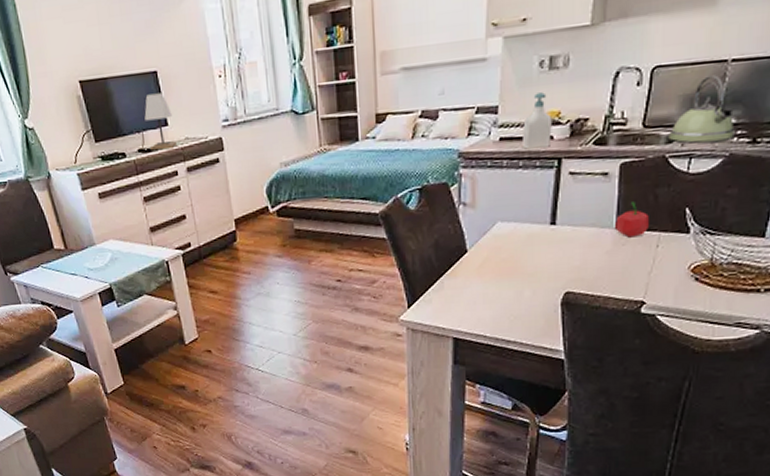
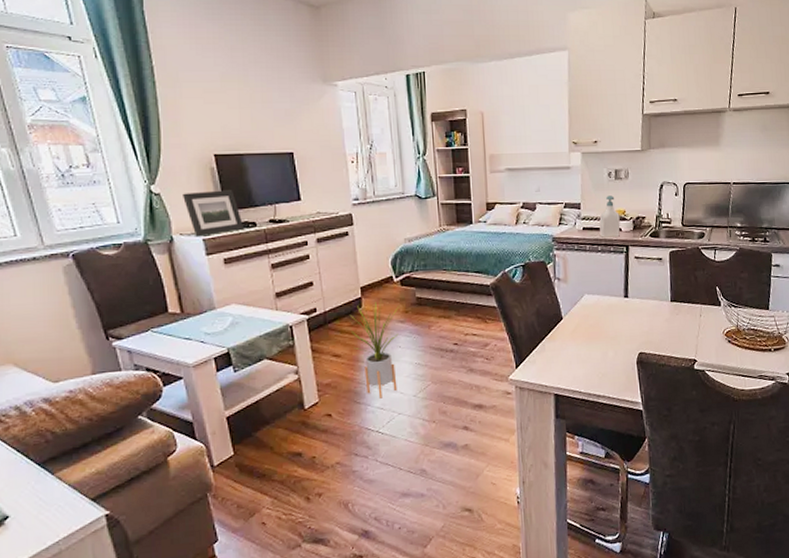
picture frame: none [54,119,114,172] -> present [183,190,244,237]
lamp: present [144,93,178,151] -> none [278,171,309,222]
house plant: none [224,230,277,336] -> present [349,297,400,399]
fruit: present [615,202,649,238] -> none [670,281,693,309]
kettle: present [667,75,735,144] -> none [698,192,741,240]

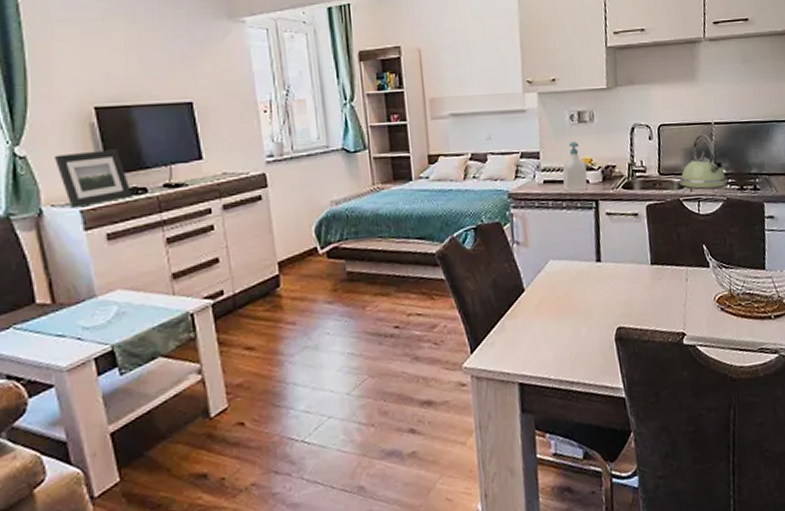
house plant: present [349,297,400,399] -> none [264,274,327,400]
kettle: none [698,192,741,240] -> present [678,134,728,189]

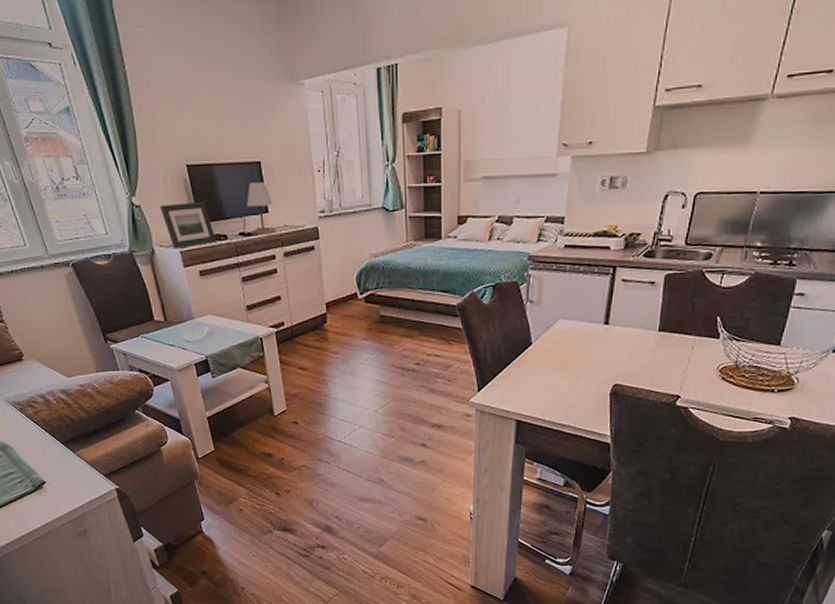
lamp: none [174,125,213,186] -> present [247,182,277,235]
soap bottle: present [562,142,588,193] -> none [583,208,610,258]
kettle: present [678,134,728,189] -> none [704,204,760,262]

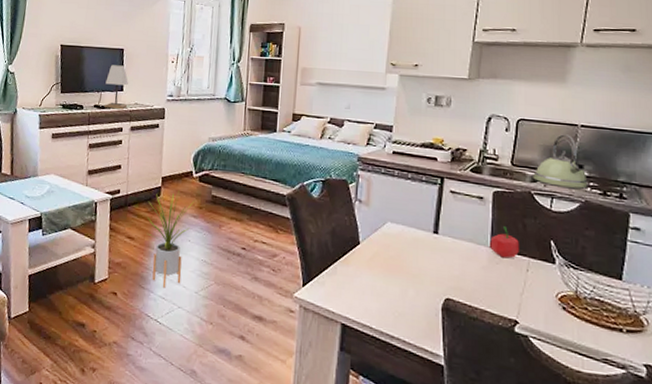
picture frame: present [160,202,216,249] -> none [30,74,73,112]
house plant: none [315,314,364,411] -> present [147,190,195,288]
fruit: none [658,309,687,340] -> present [490,226,519,259]
kettle: none [704,204,760,262] -> present [532,134,588,190]

